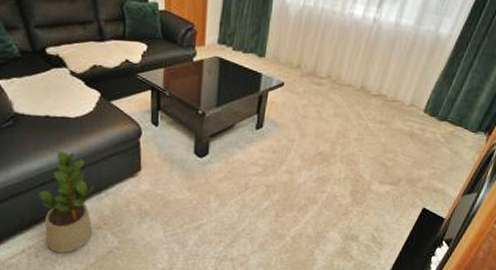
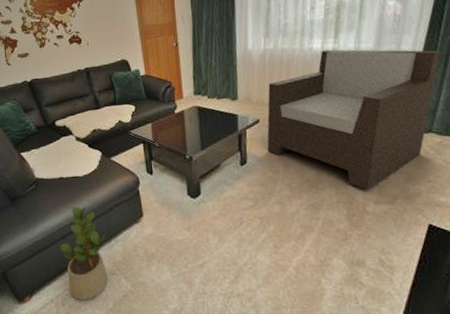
armchair: none [287,18,474,170] -> present [267,49,441,191]

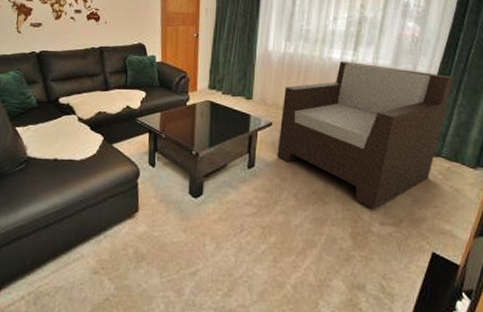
potted plant: present [60,206,108,301] -> none [42,193,96,301]

